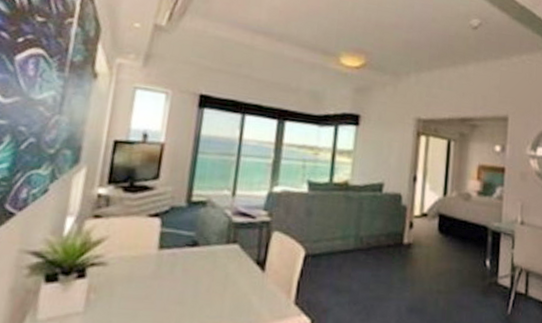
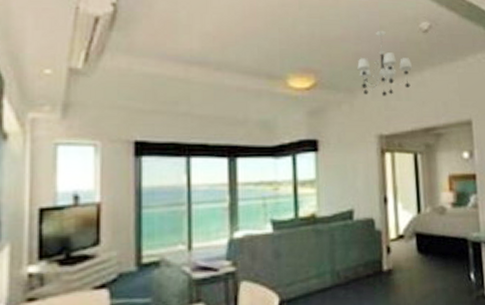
chandelier: none [405,22,458,84] -> present [357,30,413,96]

